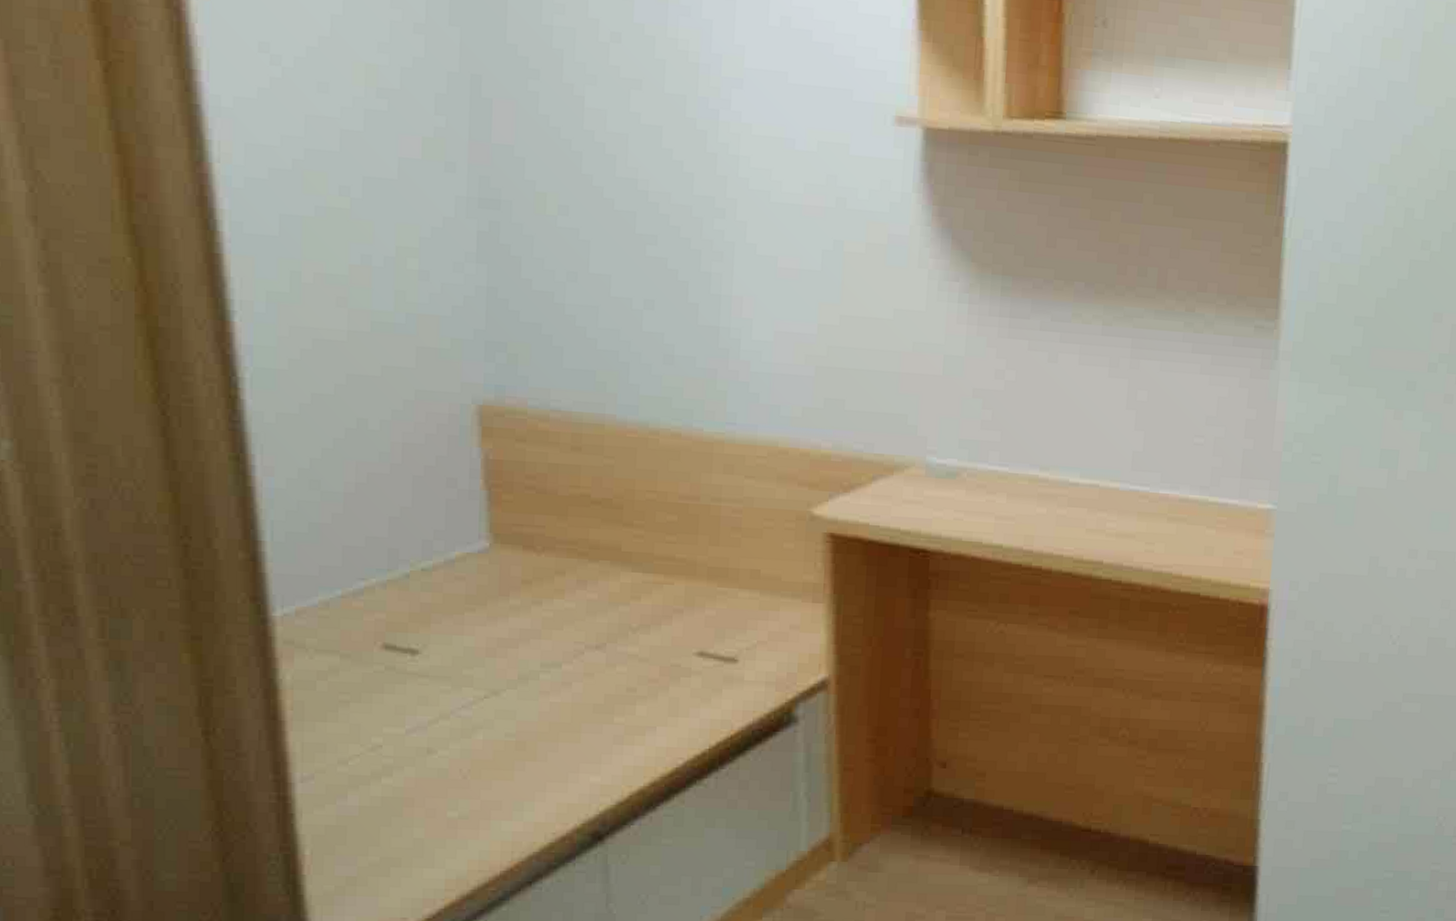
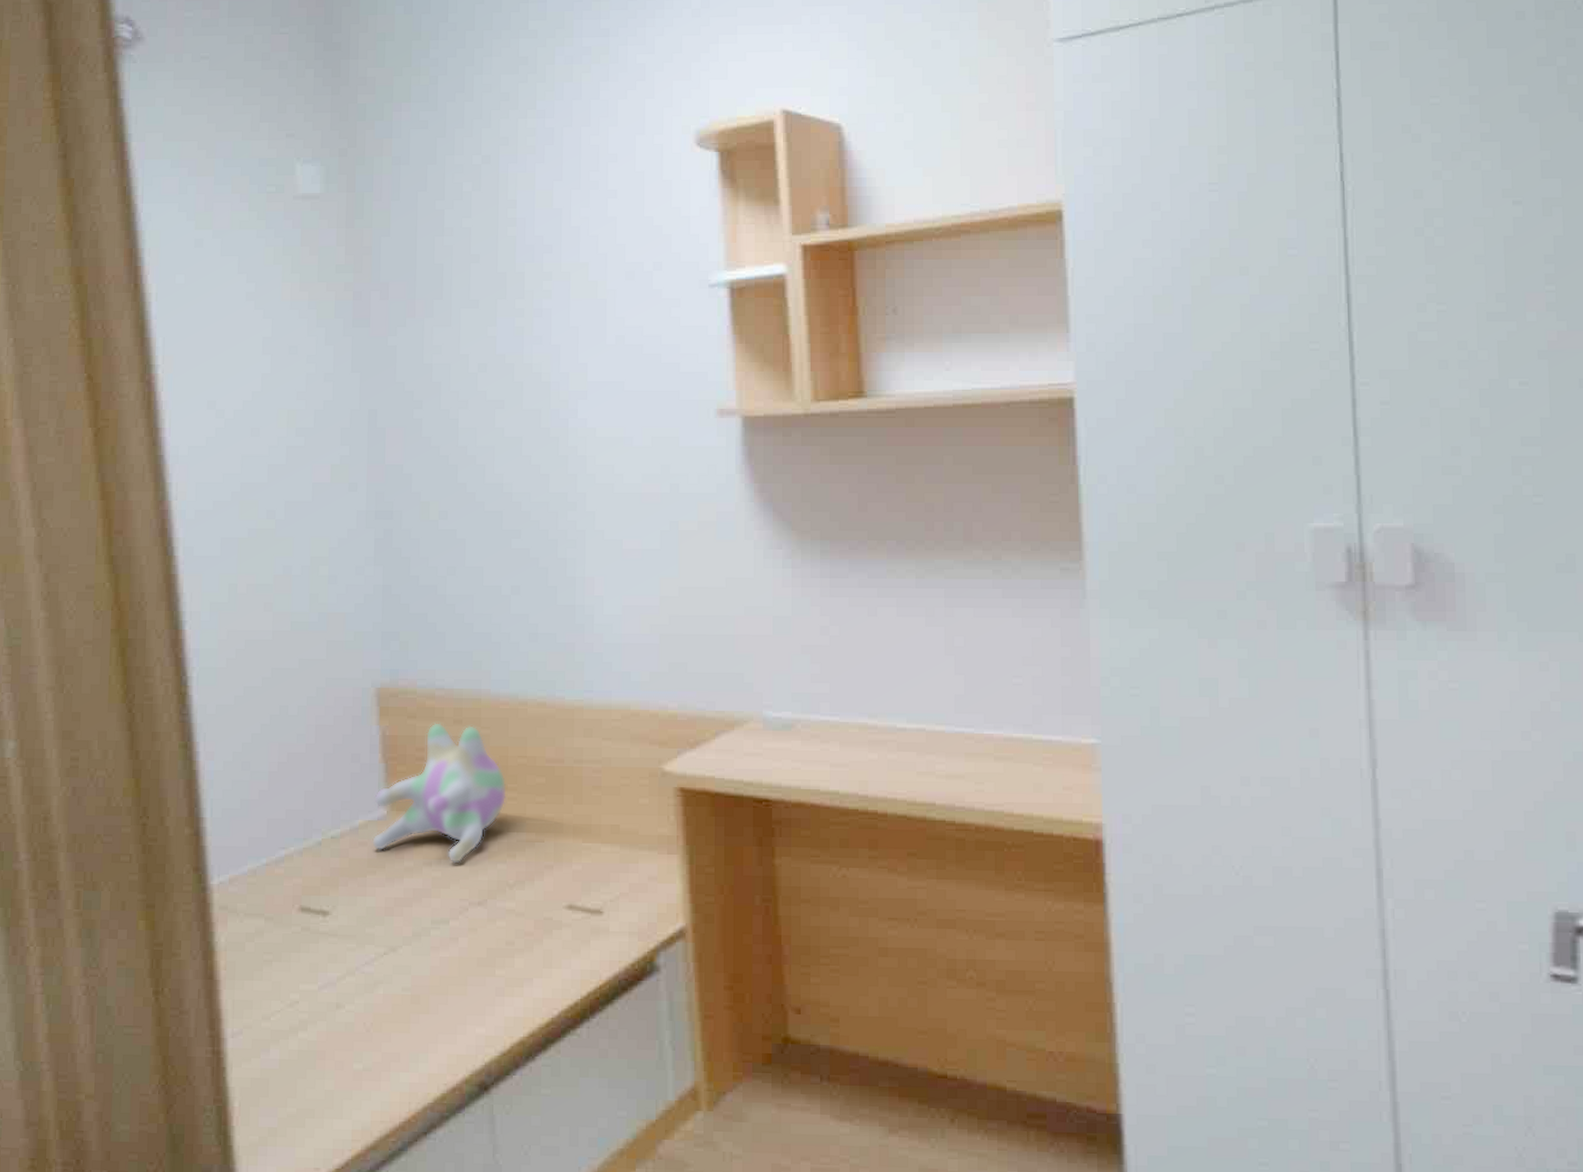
plush toy: none [470,448,632,604] -> present [371,723,507,864]

